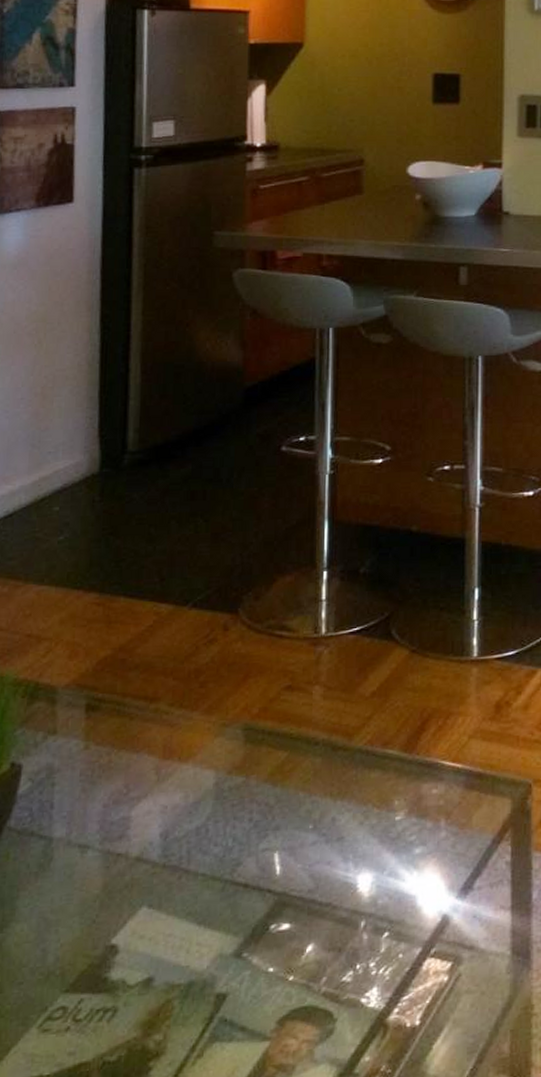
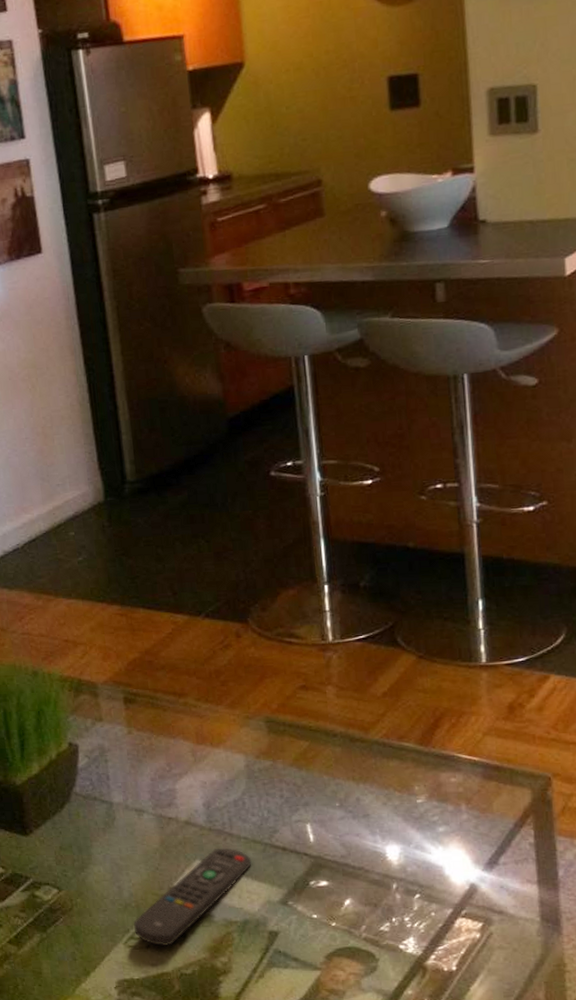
remote control: none [54,888,207,1027] -> present [134,848,252,947]

